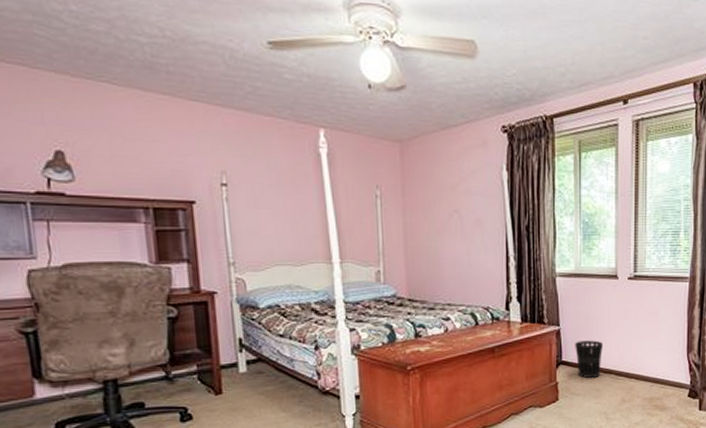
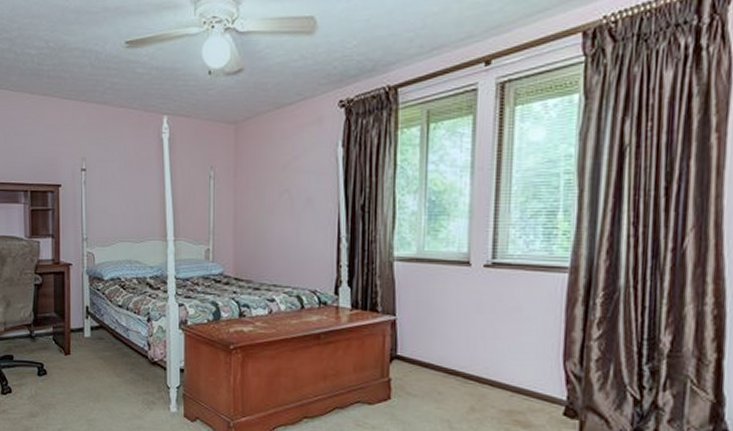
wastebasket: present [575,340,603,378] -> none [413,334,448,378]

